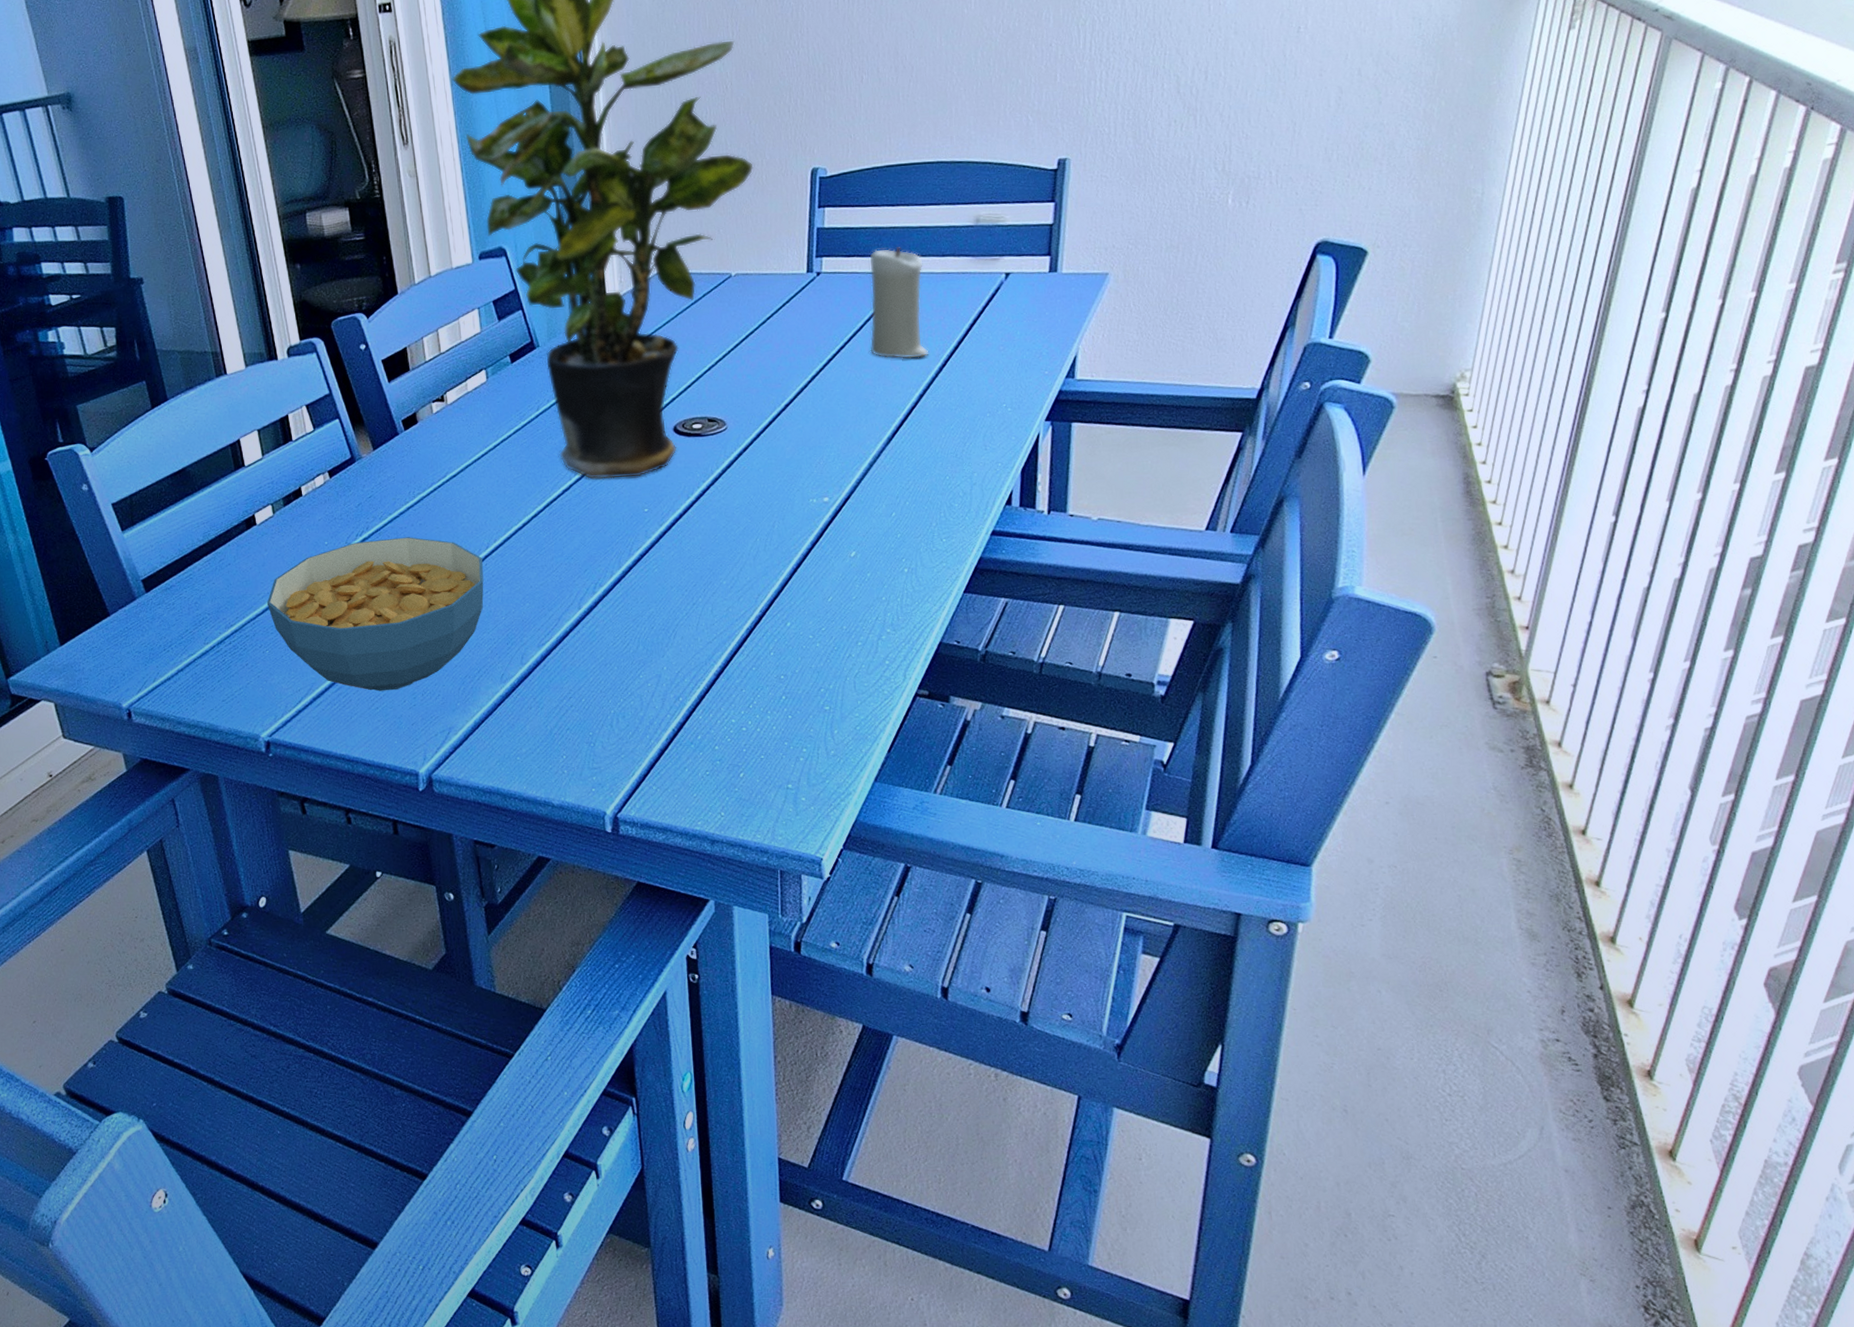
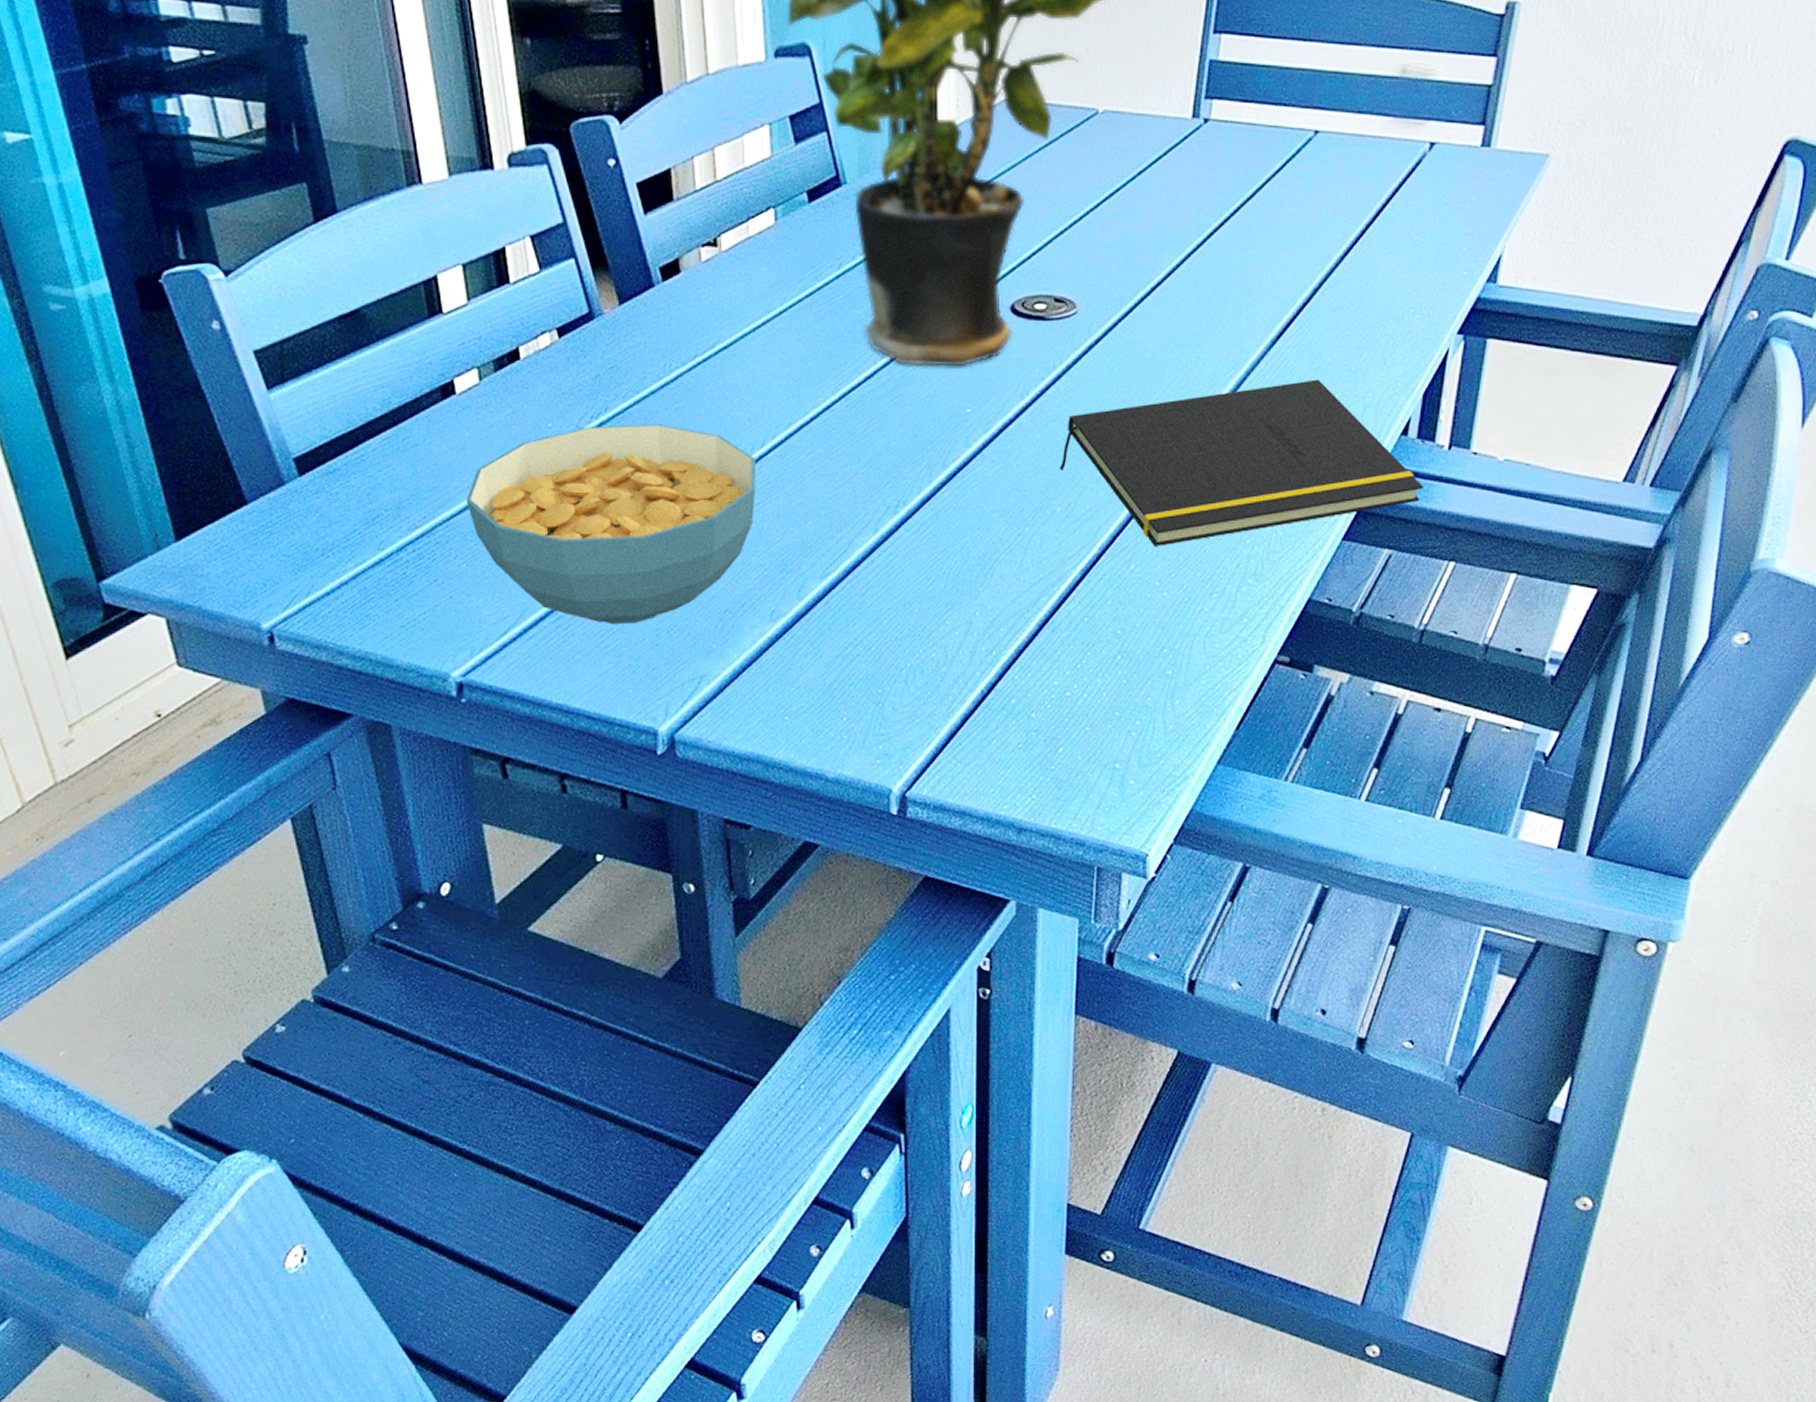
notepad: none [722,466,1029,607] -> present [1059,379,1423,546]
candle: present [870,247,928,359] -> none [1260,95,1334,242]

